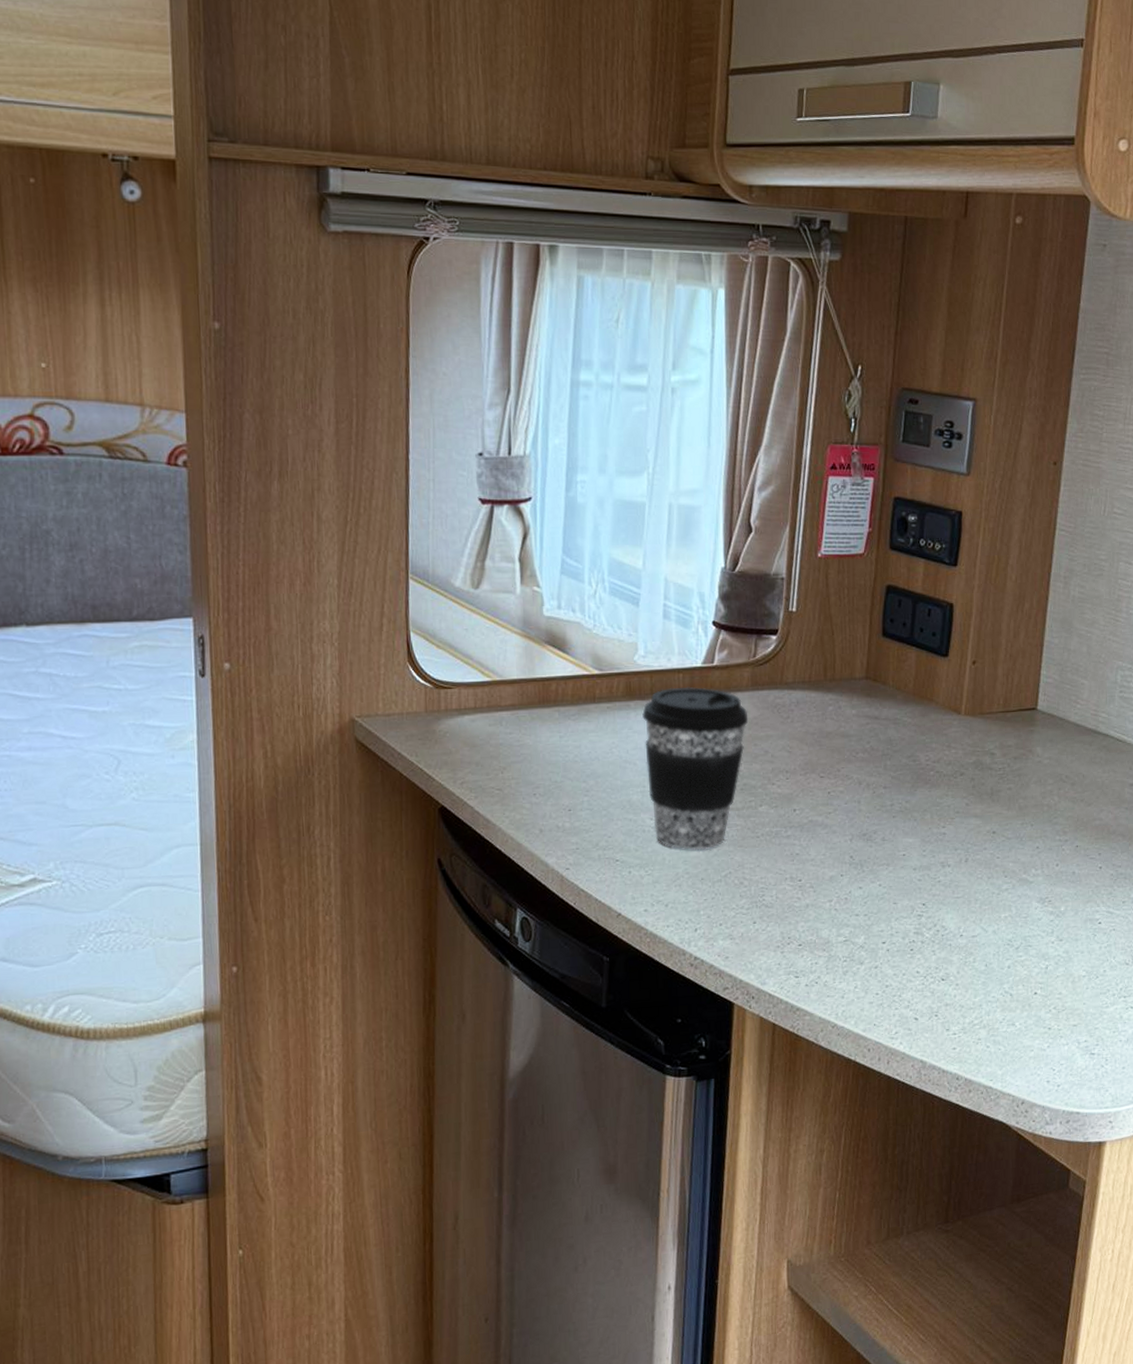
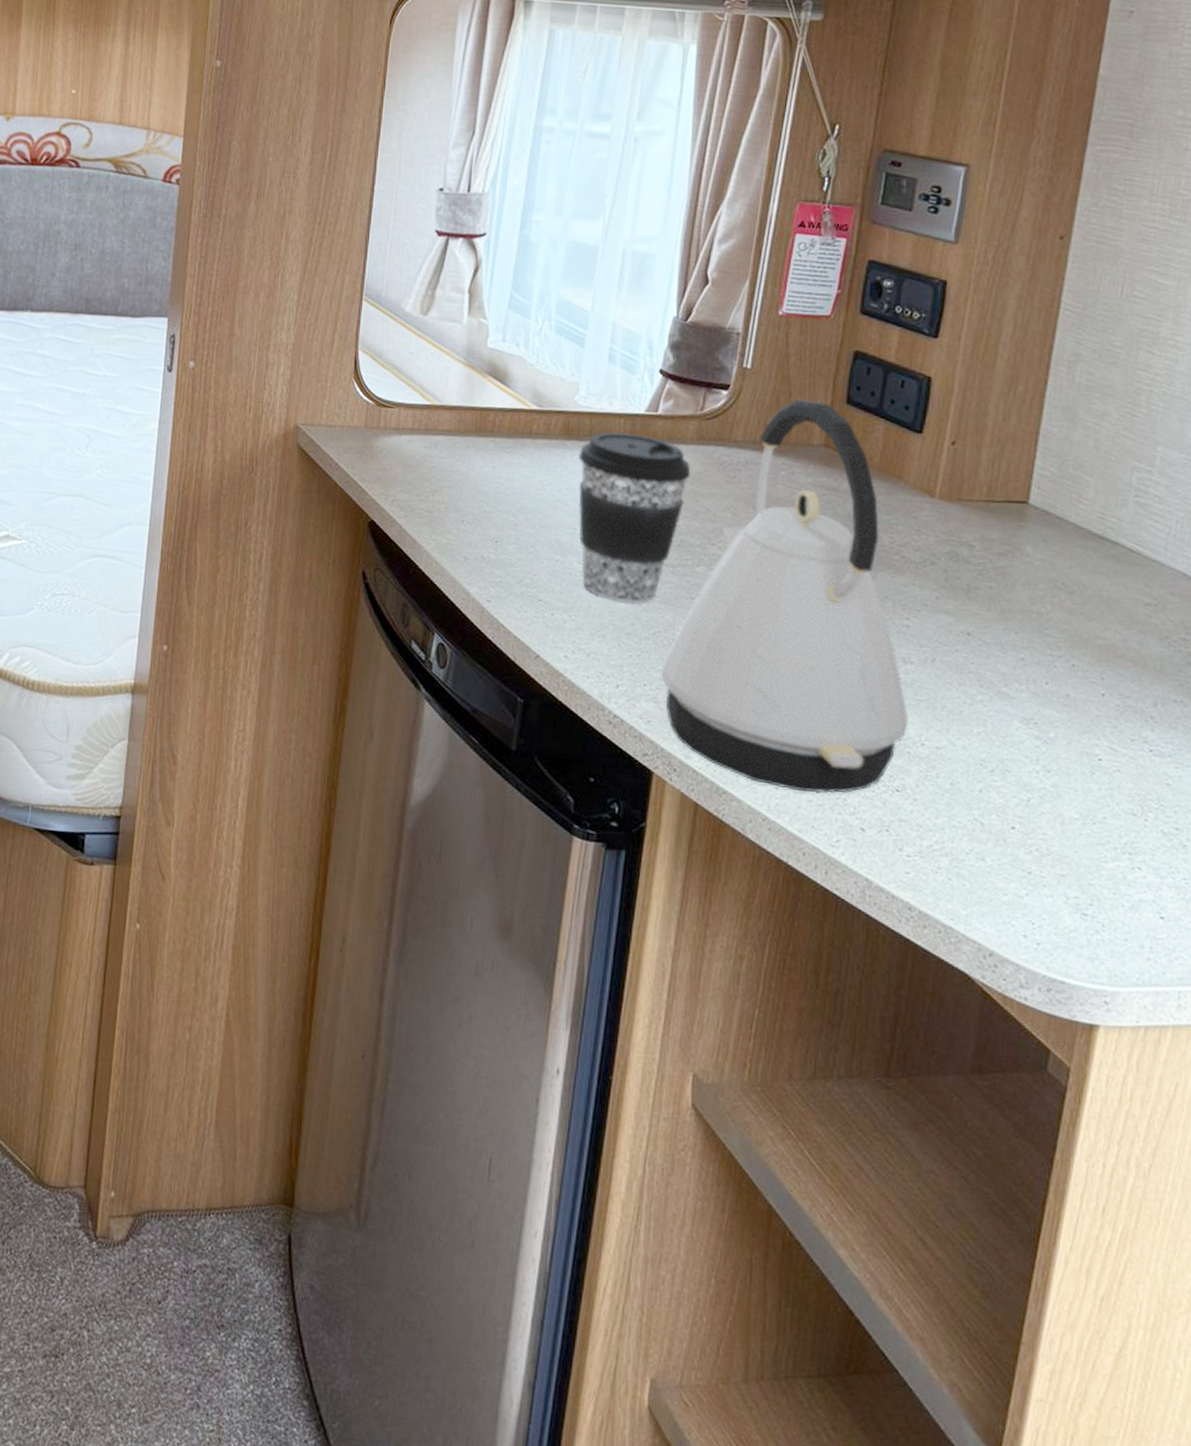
kettle: none [734,637,949,997] -> present [661,400,909,794]

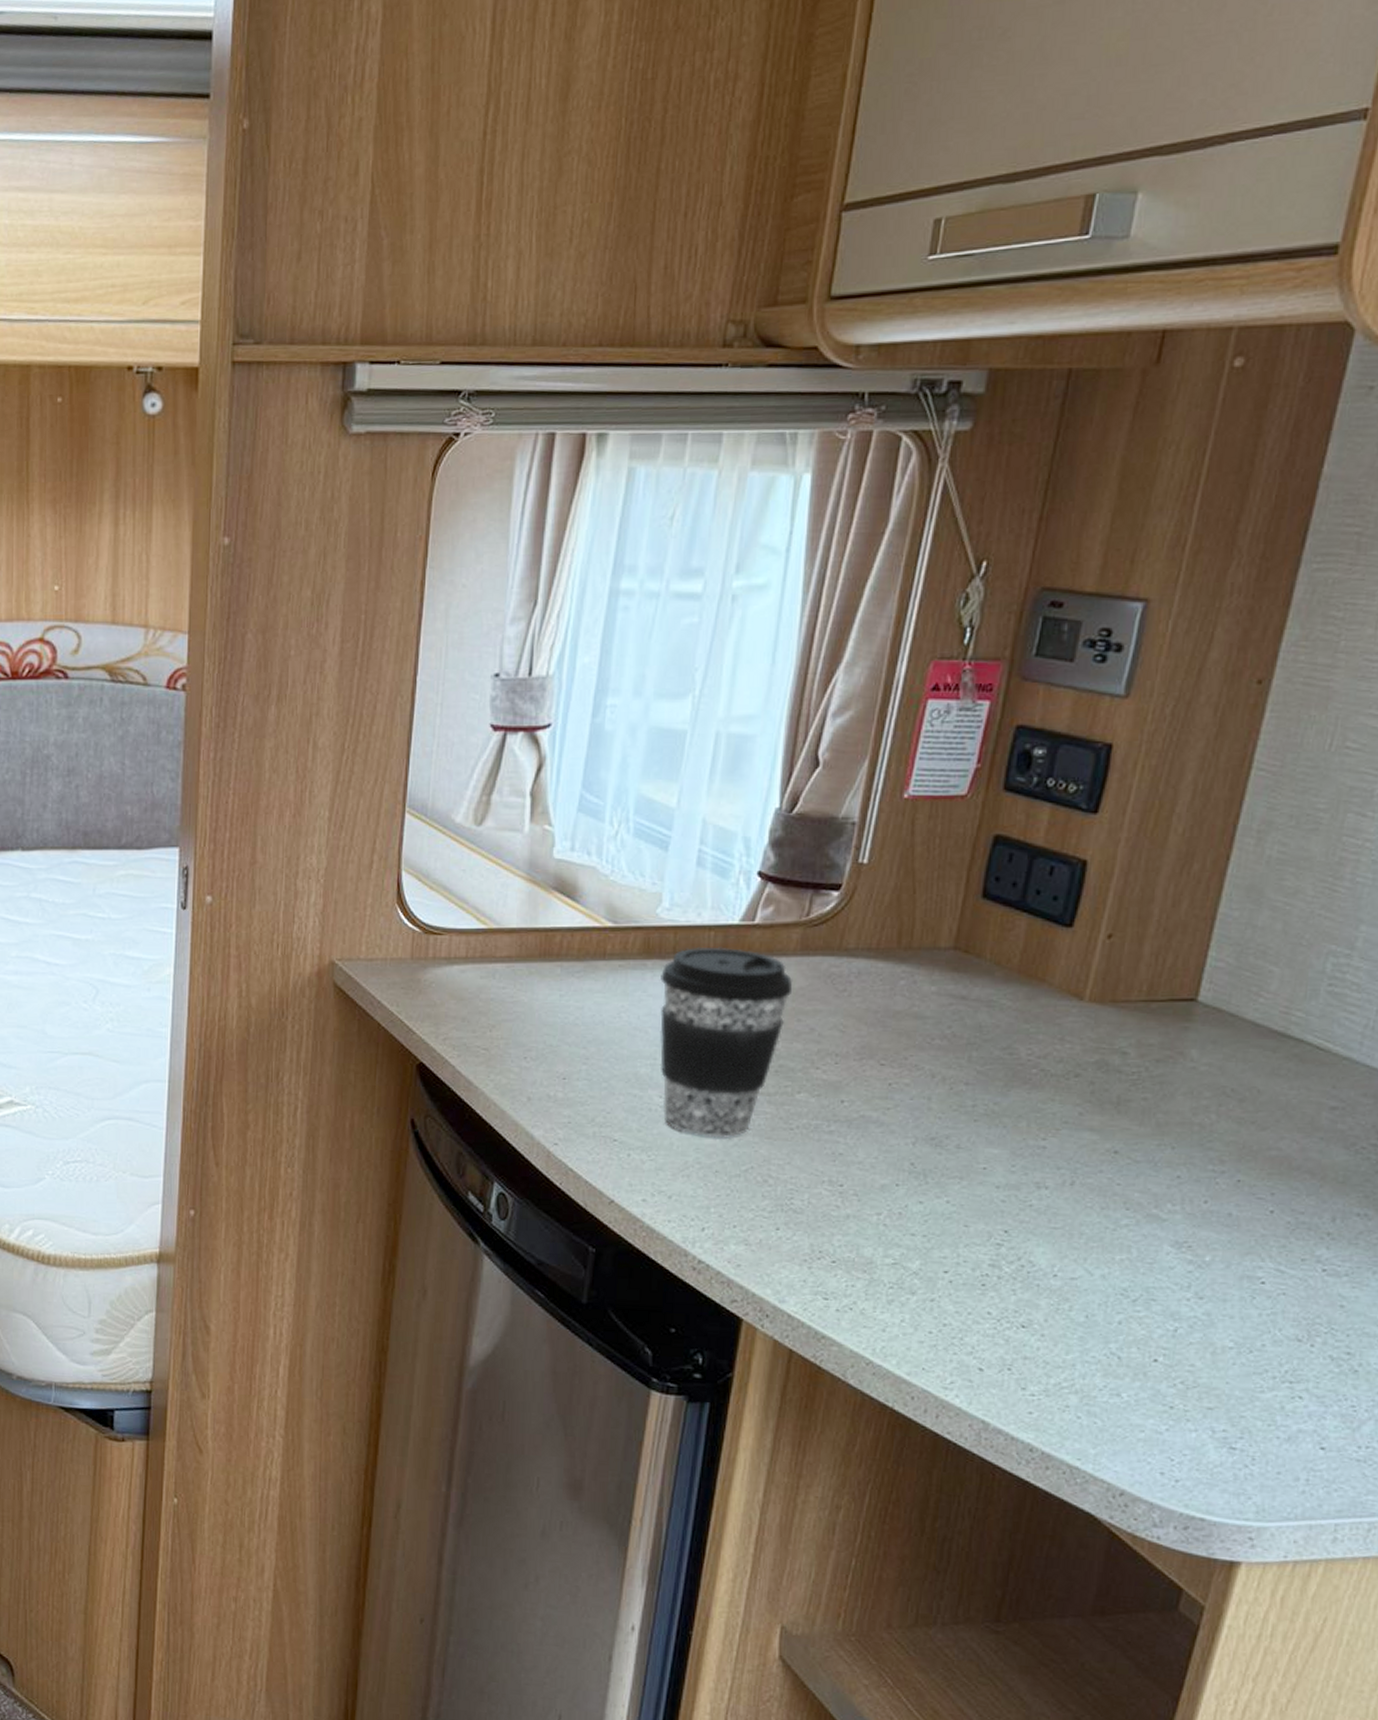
kettle: present [661,400,909,794] -> none [753,897,1040,1334]

